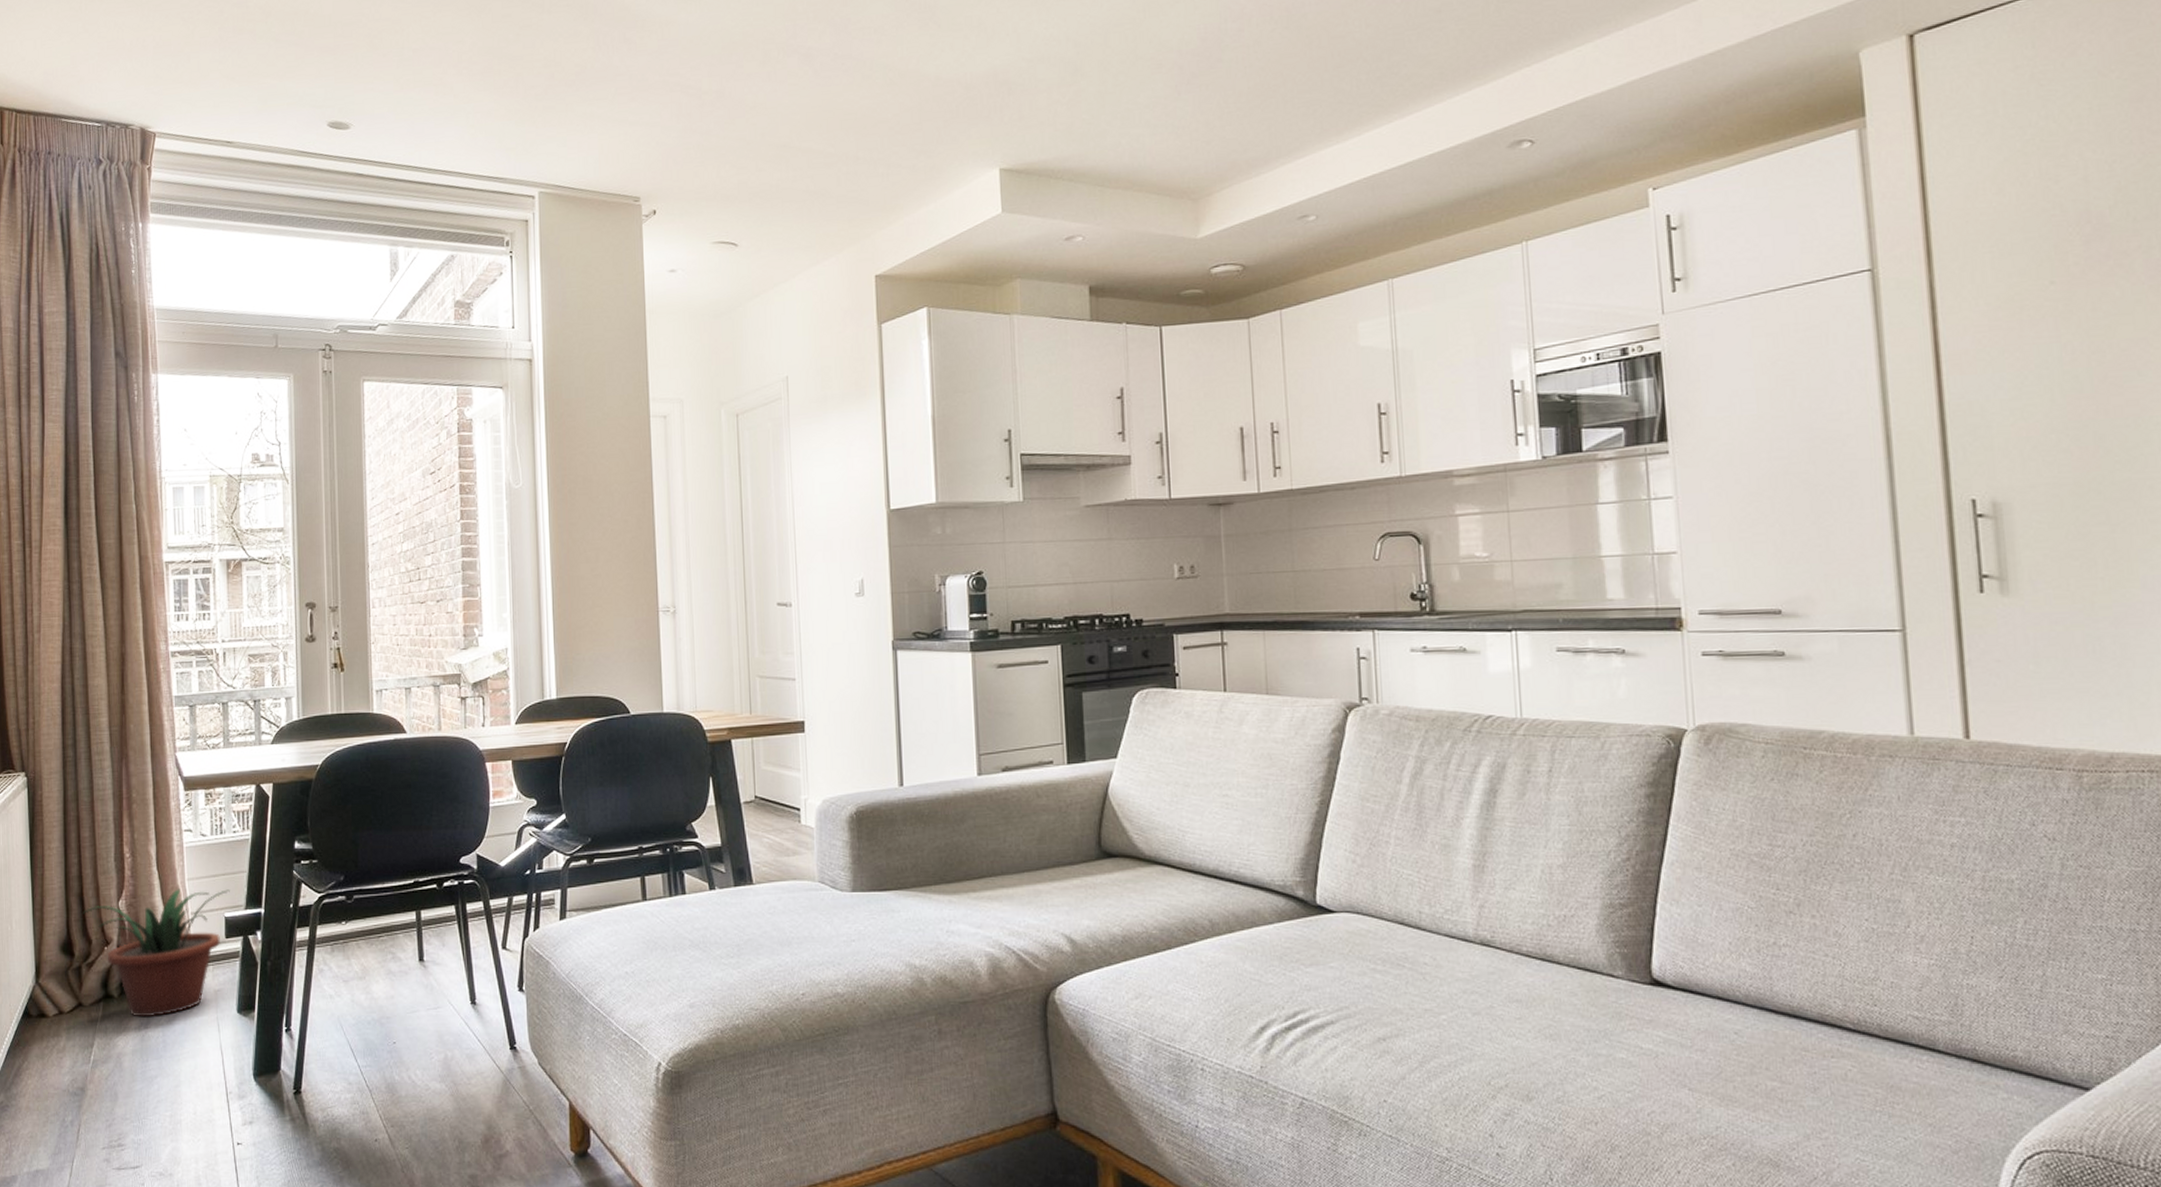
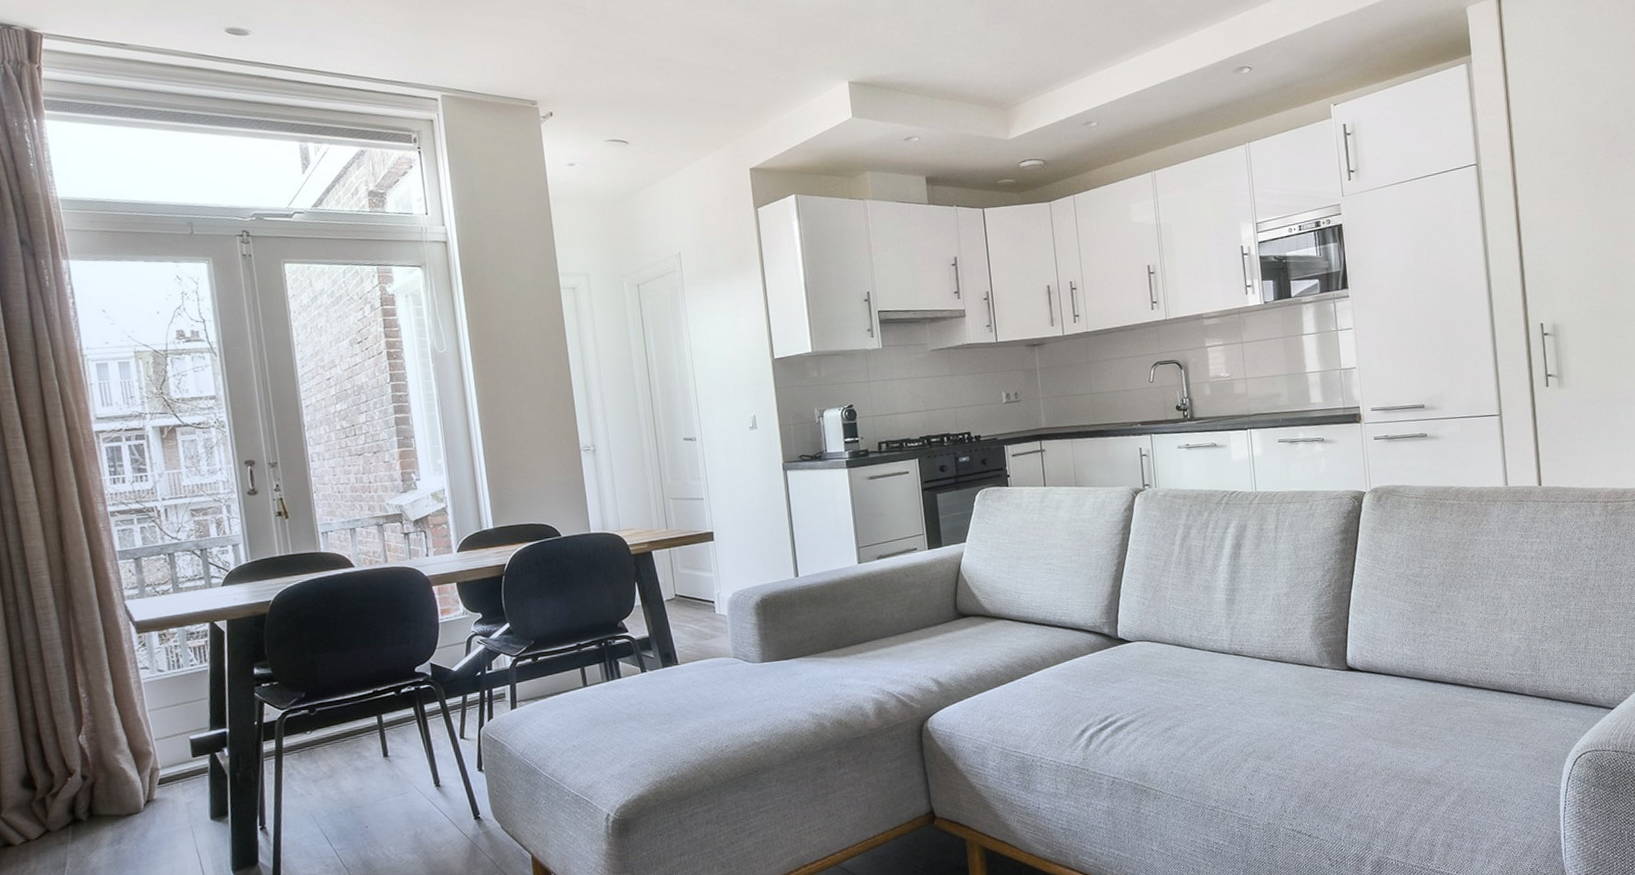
potted plant: present [83,889,230,1016] -> none [41,715,193,835]

